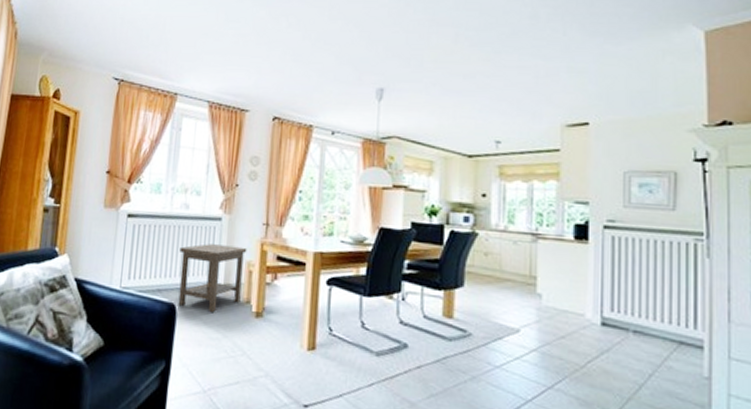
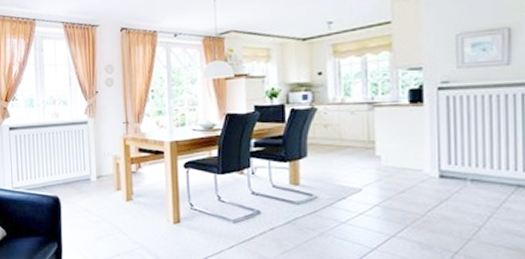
side table: present [178,243,247,313] -> none [56,144,113,201]

